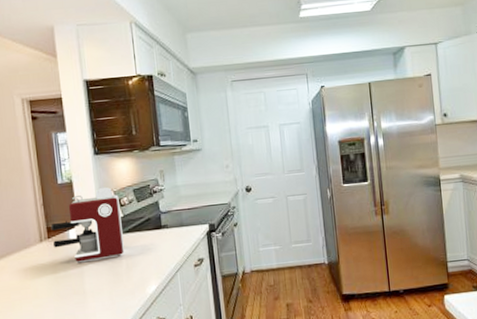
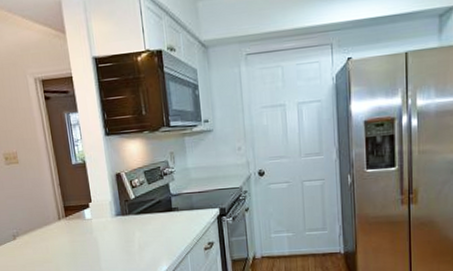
coffee maker: present [50,187,124,262] -> none [67,168,137,240]

